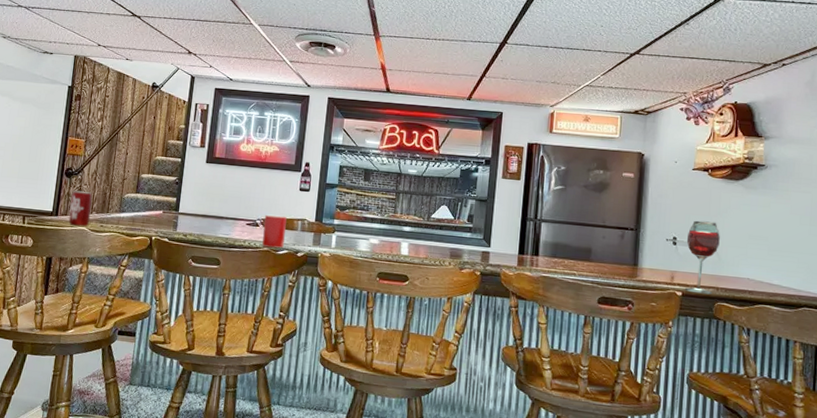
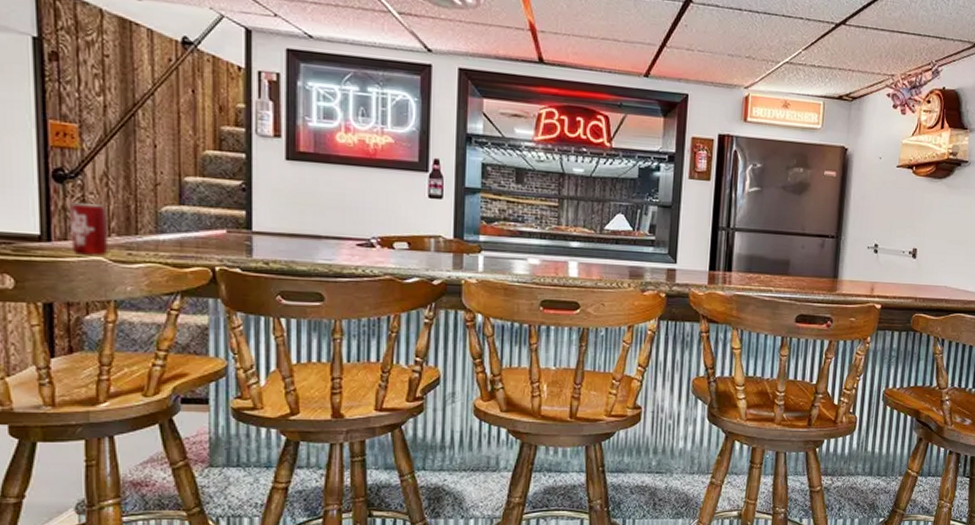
cup: present [262,215,287,249] -> none [381,232,414,276]
wineglass: present [684,220,721,295] -> none [883,225,922,306]

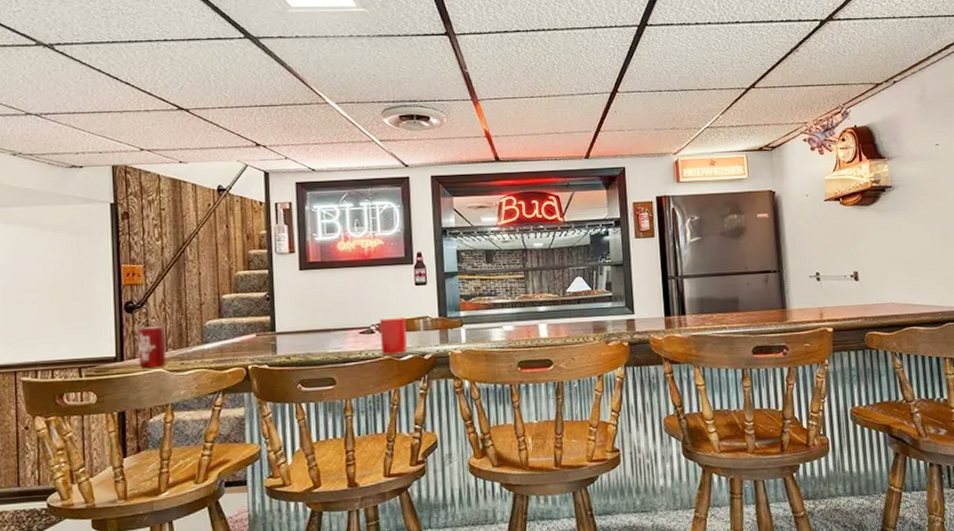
cup: none [381,232,414,276] -> present [379,317,407,355]

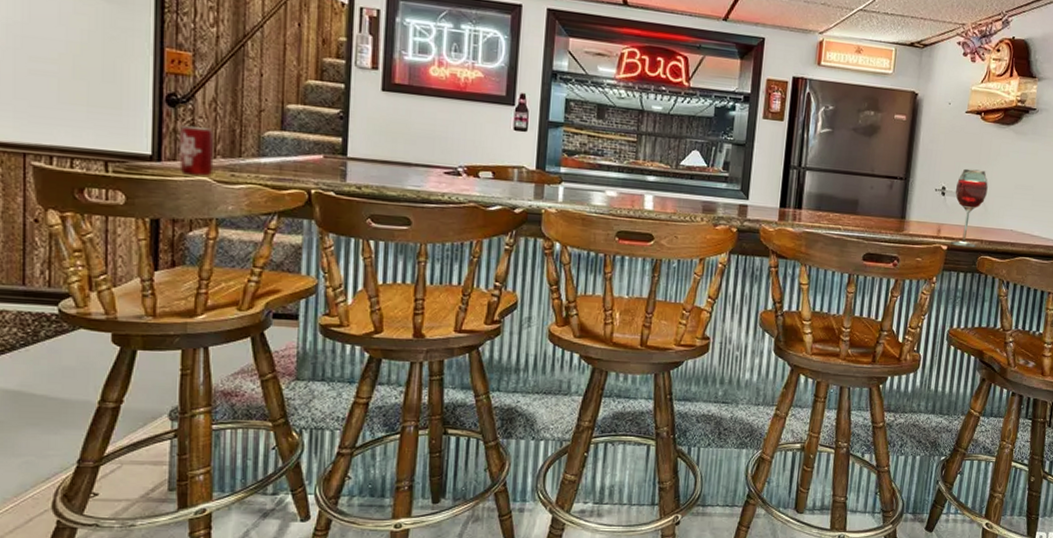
cup: present [379,317,407,355] -> none [466,161,498,204]
wineglass: none [829,251,862,327] -> present [950,168,989,248]

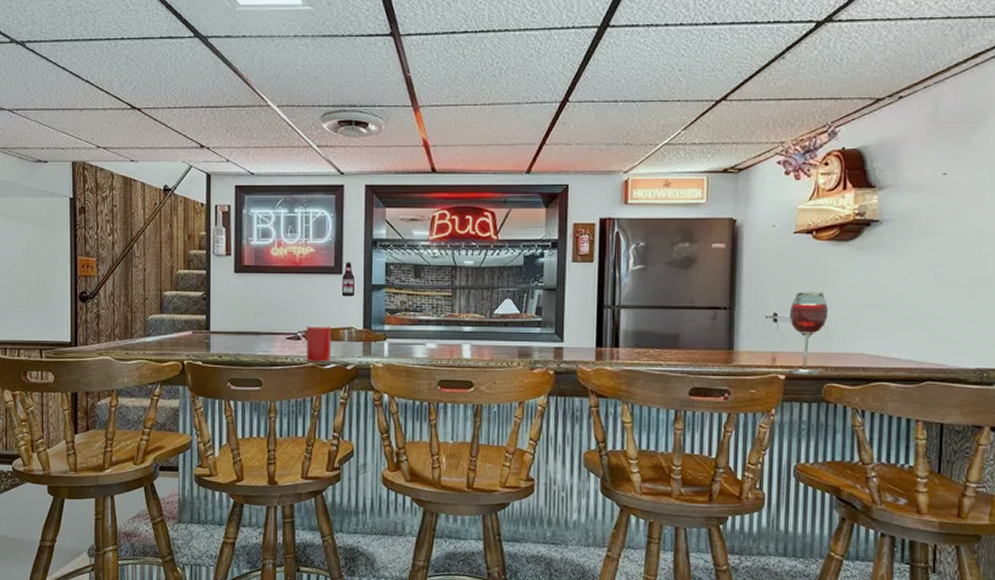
beer can: present [179,126,214,177] -> none [90,317,114,357]
cup: none [466,161,498,204] -> present [305,326,331,363]

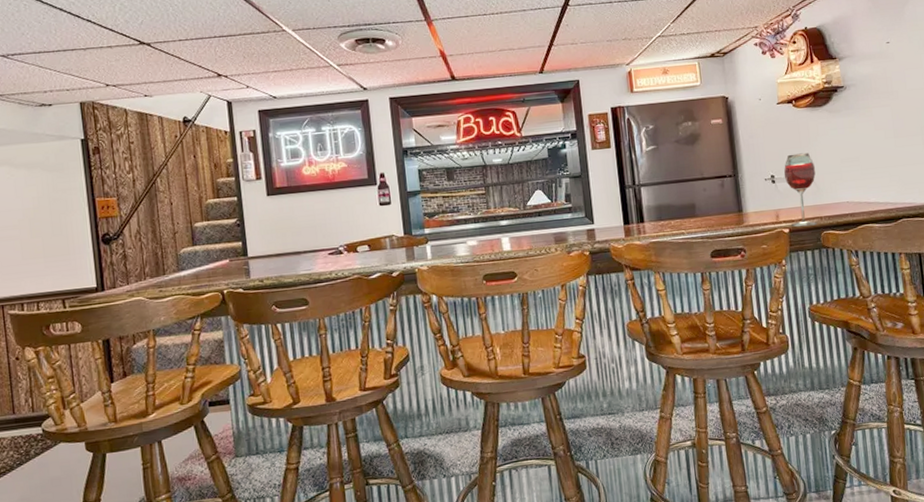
cup: present [305,326,331,363] -> none [346,237,375,275]

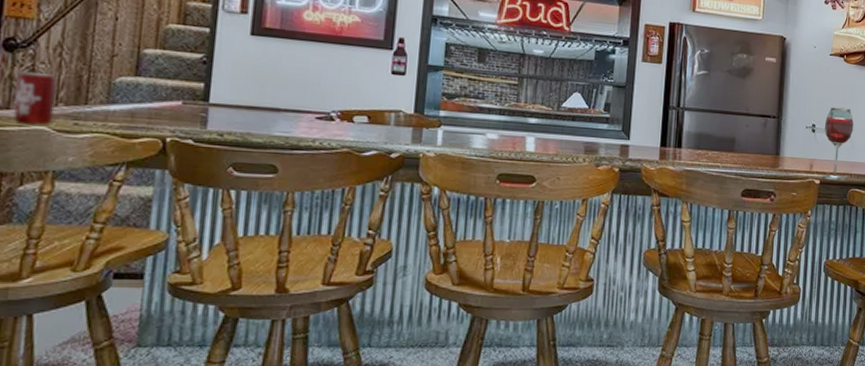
beer can: none [115,256,146,299] -> present [13,72,57,127]

